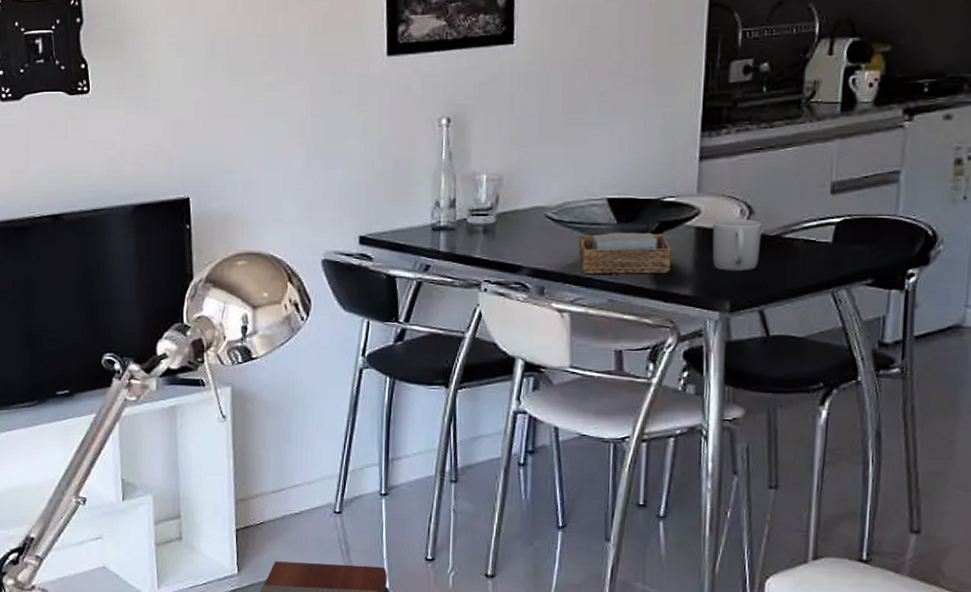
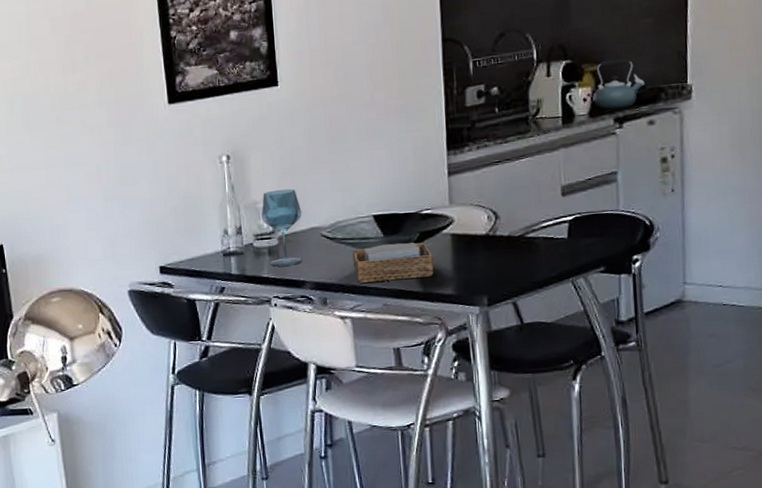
wine glass: none [479,161,527,247] -> present [261,188,302,267]
mug: present [712,218,762,272] -> none [466,223,508,271]
kettle: none [880,40,946,99] -> present [592,58,645,110]

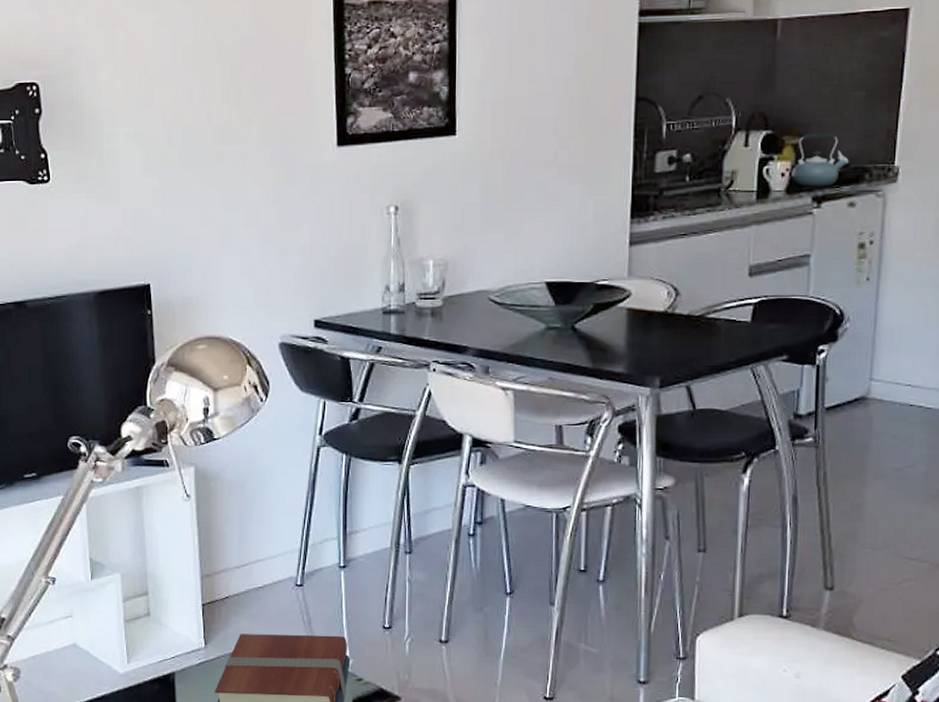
wine glass: present [261,188,302,267] -> none [427,247,471,329]
napkin holder: present [352,242,434,284] -> none [520,313,605,355]

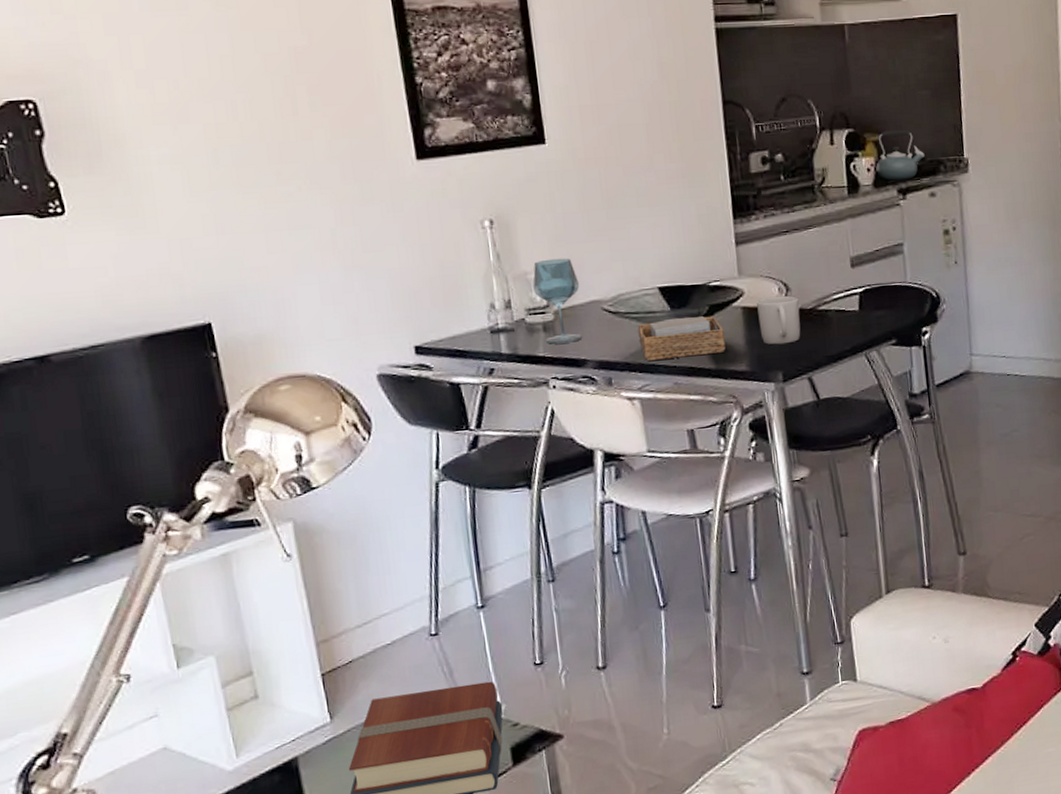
wine glass: none [427,247,471,329] -> present [532,258,582,344]
napkin holder: none [520,313,605,355] -> present [637,315,726,361]
mug: none [642,300,688,350] -> present [757,295,801,345]

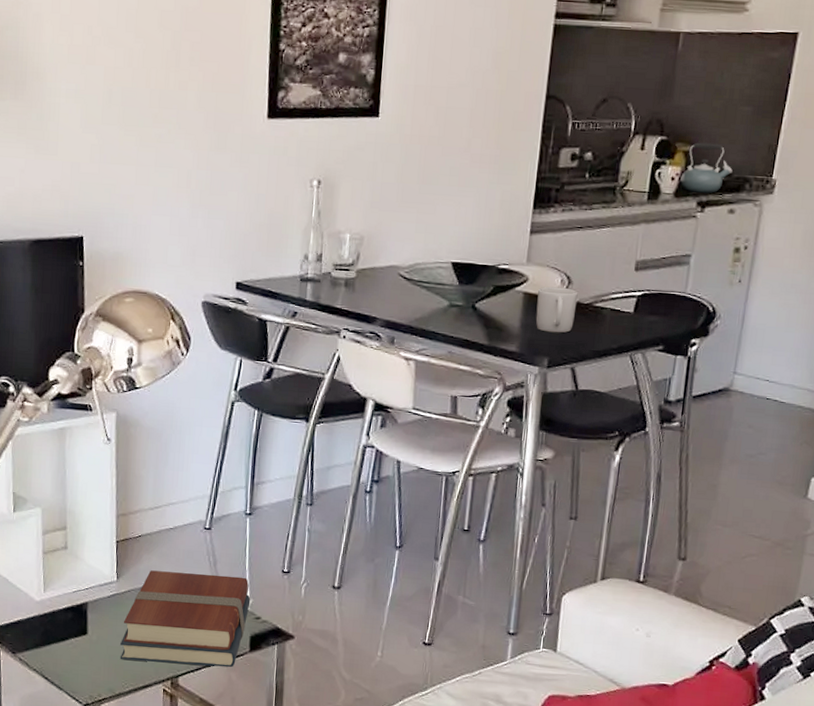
wine glass: present [532,258,582,344] -> none [343,222,384,300]
napkin holder: present [637,315,726,361] -> none [425,292,503,332]

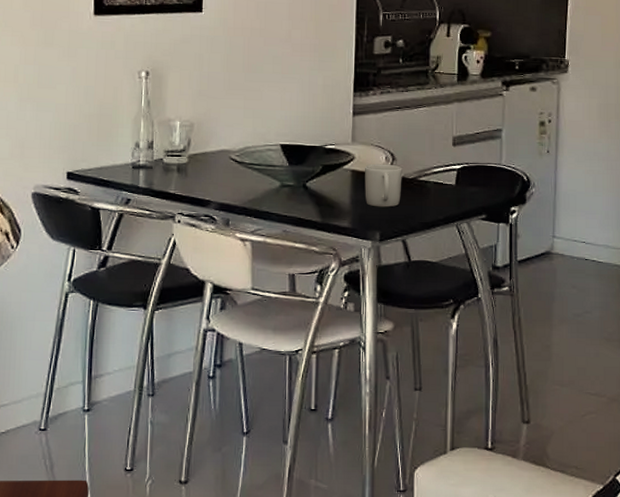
kettle: present [680,142,733,194] -> none [485,29,530,74]

